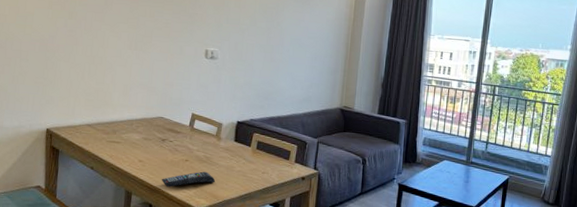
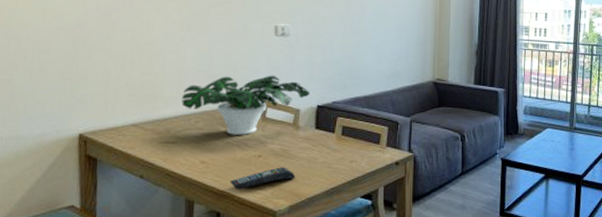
potted plant: none [126,90,232,142] -> present [181,75,310,135]

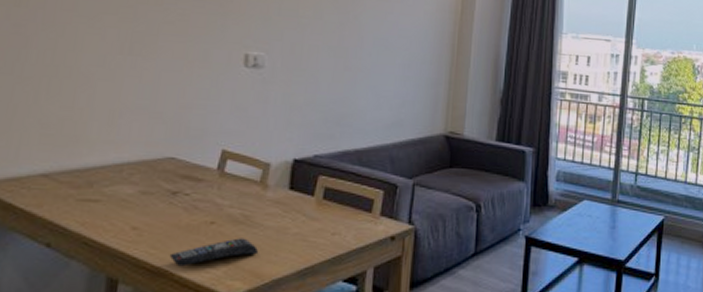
potted plant: present [181,75,310,135] -> none [112,115,286,194]

